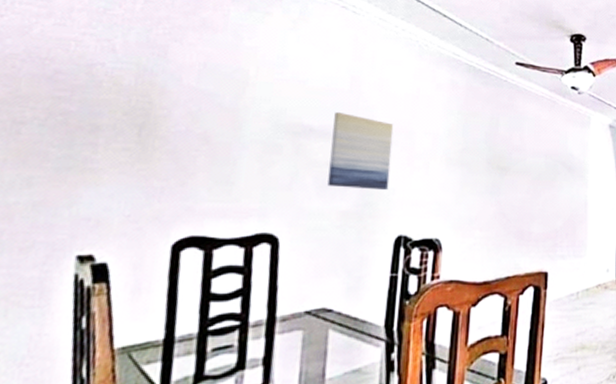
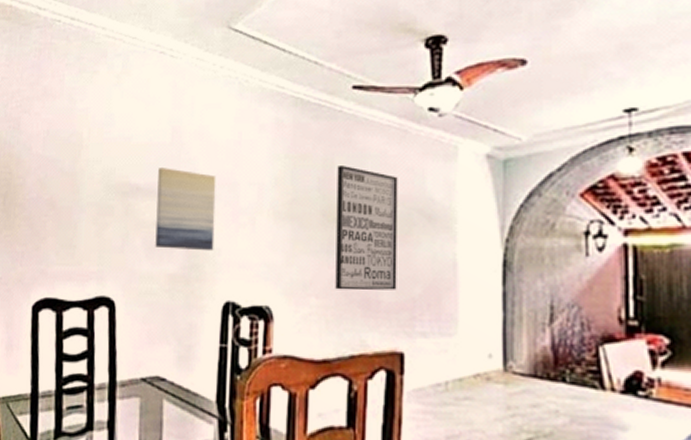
wall art: none [496,124,548,224] -> present [335,166,398,291]

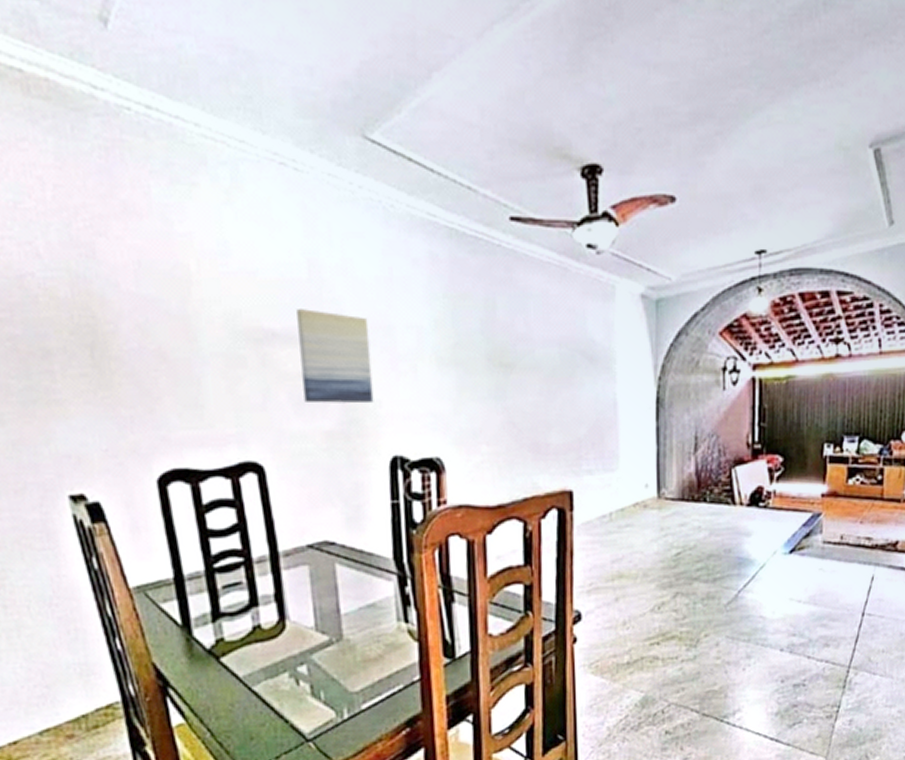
wall art: present [335,166,398,291] -> none [499,306,564,436]

